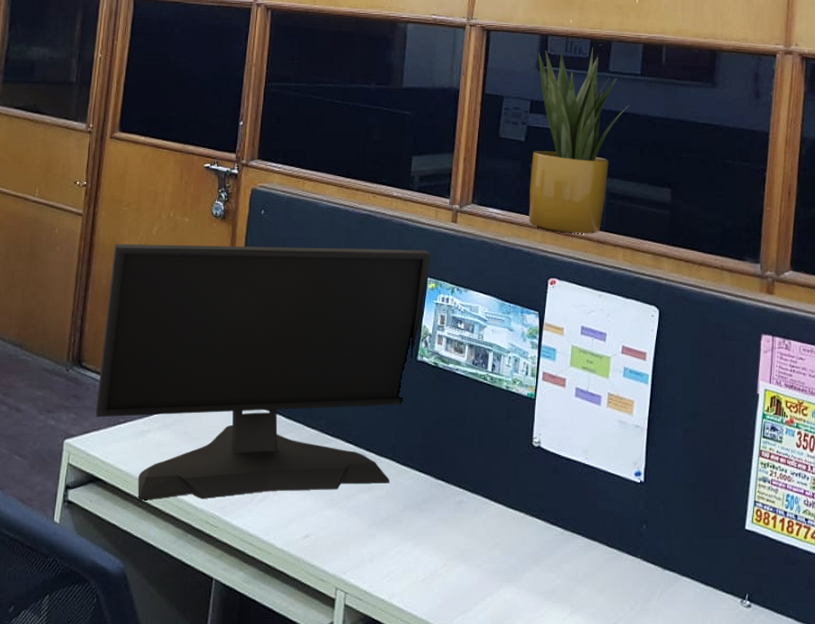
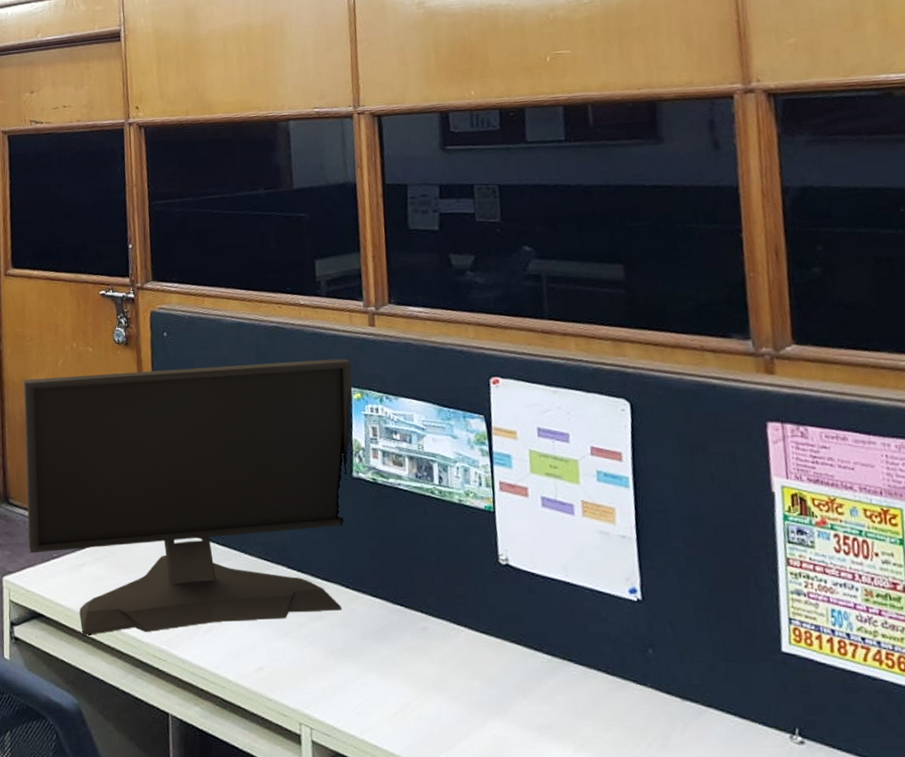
planter: present [528,47,629,234] -> none [440,117,557,326]

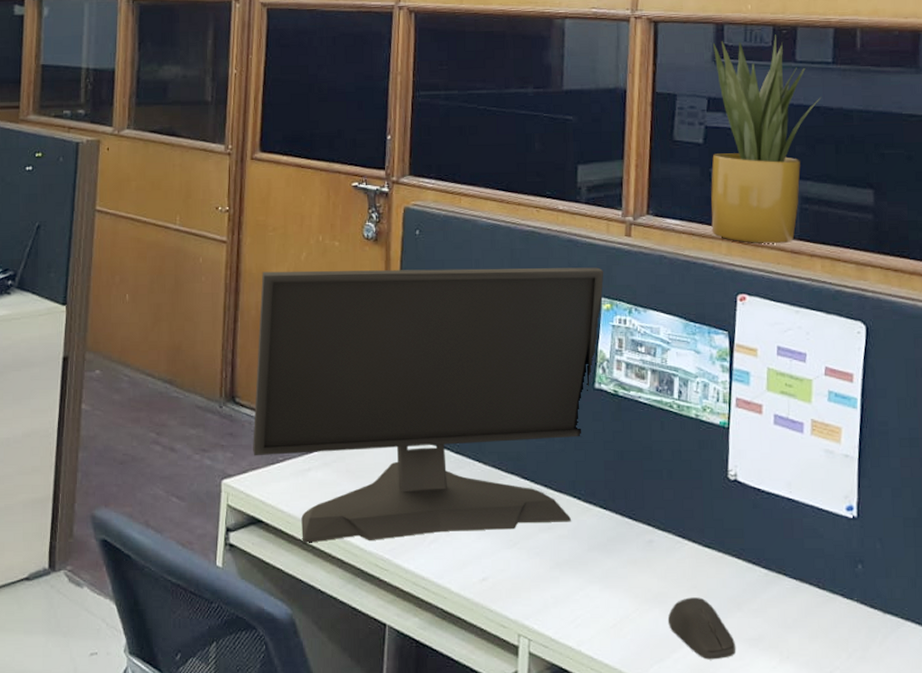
planter: none [440,117,557,326] -> present [710,34,820,244]
computer mouse: none [451,685,527,749] -> present [668,597,737,660]

